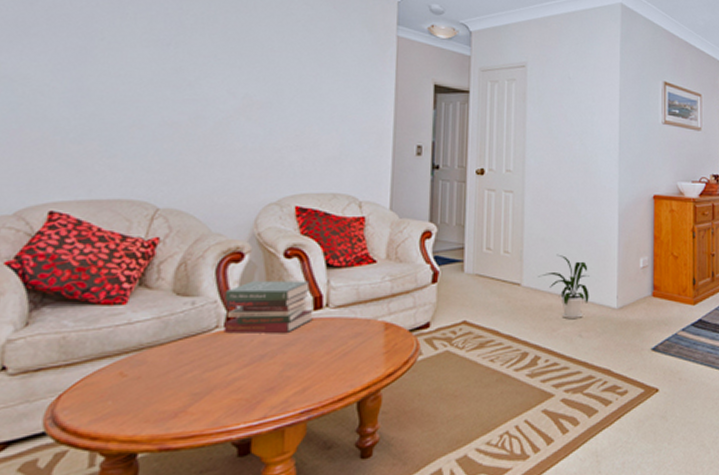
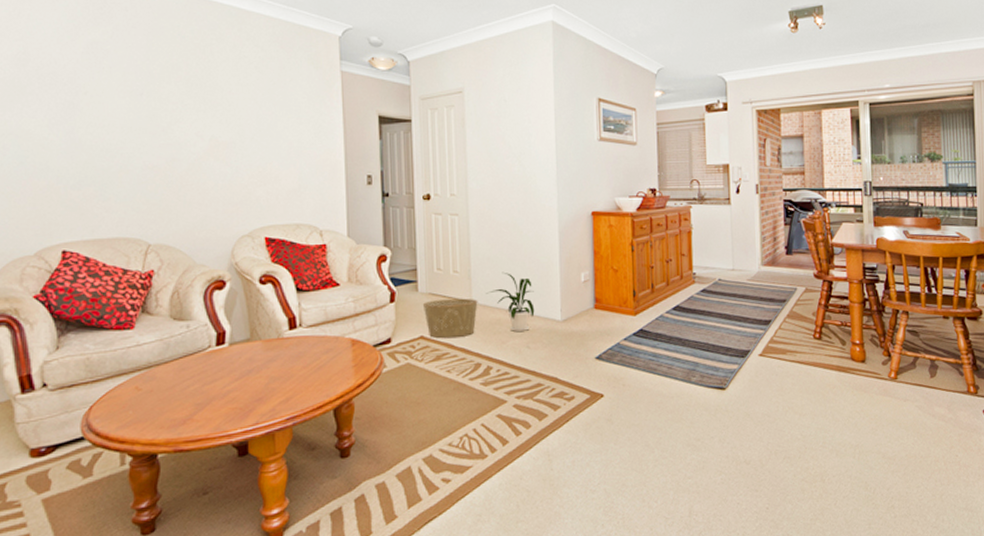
books: present [223,281,313,334] -> none [213,304,289,352]
basket: none [467,280,529,325] -> present [422,298,478,339]

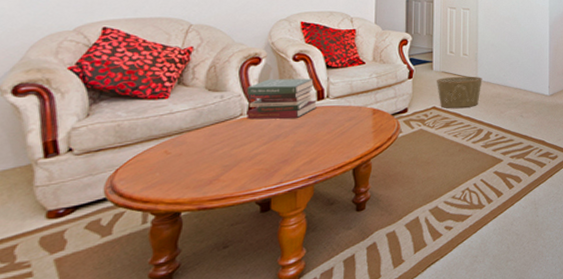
books: none [213,304,289,352] -> present [246,78,317,120]
house plant: present [486,271,535,333] -> none [489,55,528,104]

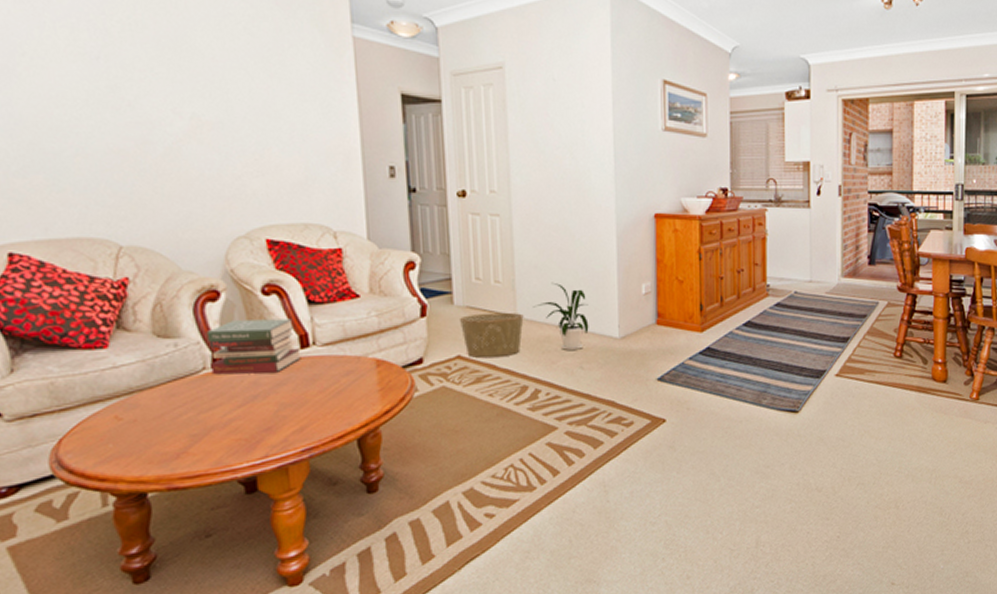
house plant: none [489,55,528,104] -> present [533,282,589,351]

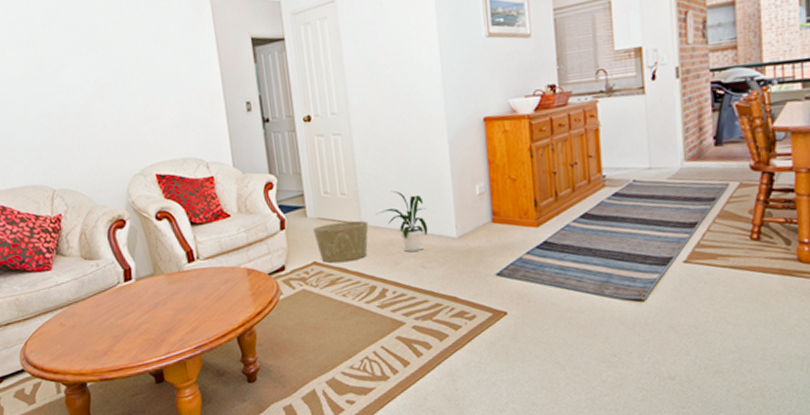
books: present [206,318,301,375] -> none [118,238,189,288]

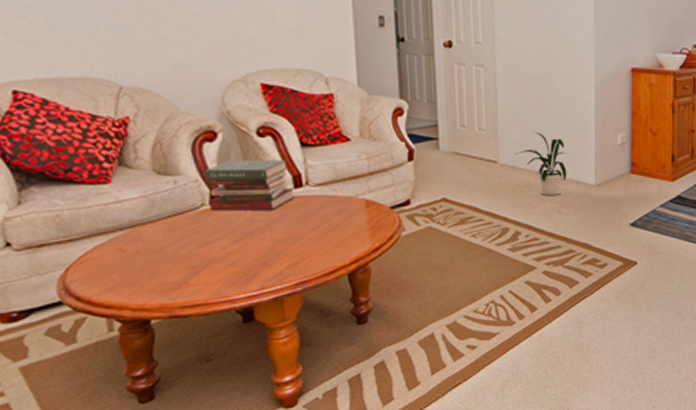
books: none [118,238,189,288] -> present [204,159,295,211]
basket: present [312,220,369,263] -> none [444,158,506,202]

